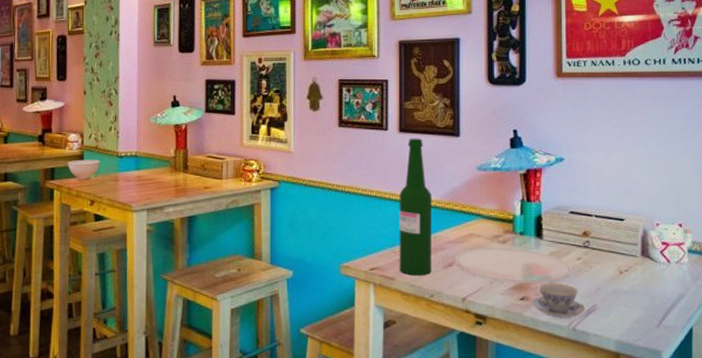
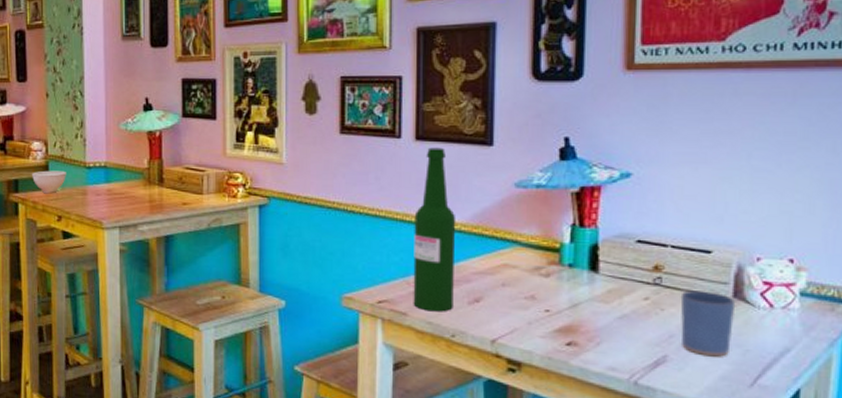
plate: present [454,247,572,283] -> none [483,281,637,327]
teacup: present [532,282,585,318] -> none [582,325,651,370]
mug: none [603,251,644,303] -> present [680,290,736,356]

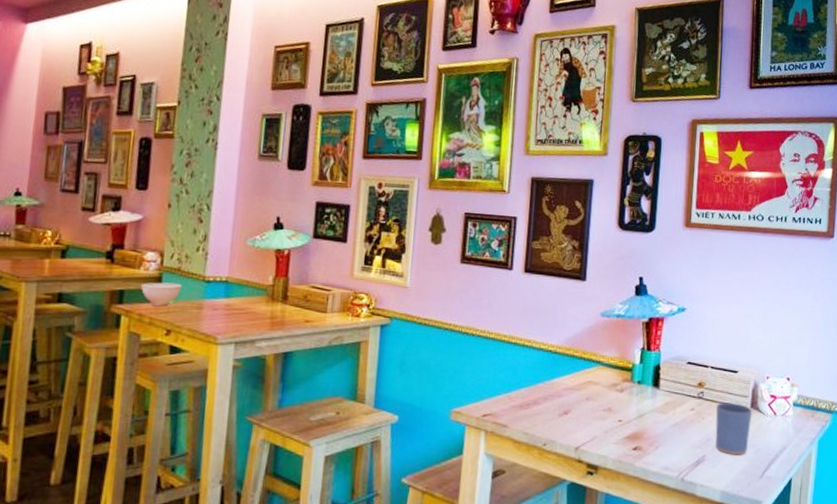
beer bottle: present [413,147,456,312] -> none [513,279,553,424]

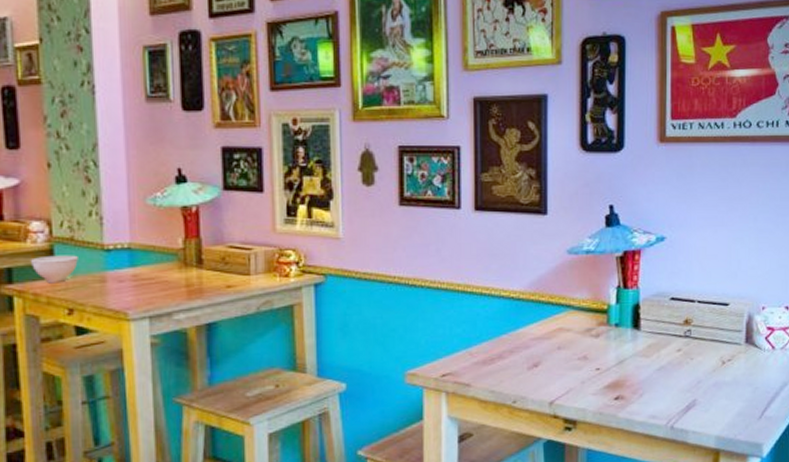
mug: present [715,402,753,454] -> none [705,339,748,396]

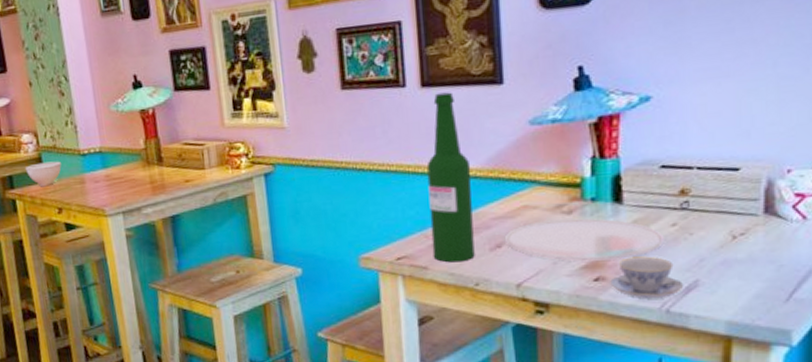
beer bottle: none [475,217,515,380] -> present [426,92,475,263]
plate: none [541,341,672,382] -> present [504,218,665,262]
teacup: none [628,377,684,417] -> present [610,256,683,299]

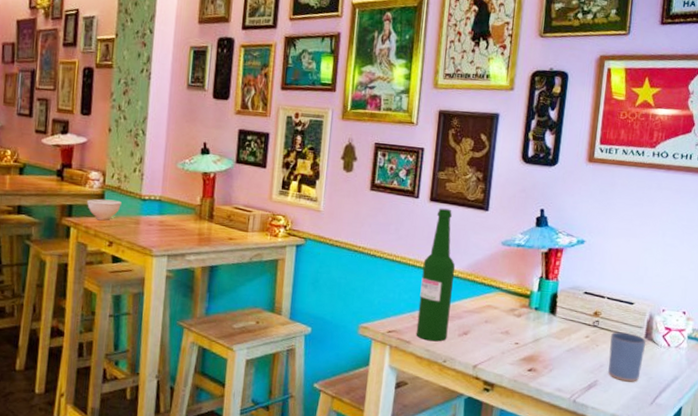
plate: present [504,218,665,262] -> none [470,319,580,357]
teacup: present [610,256,683,299] -> none [539,356,587,391]
mug: none [709,209,768,275] -> present [608,331,647,381]

